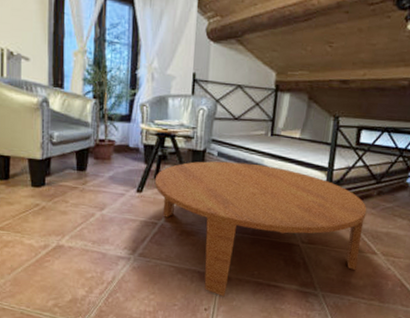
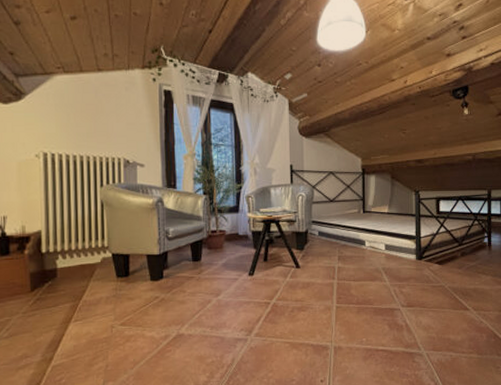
coffee table: present [154,161,367,297] -> none [264,239,454,366]

